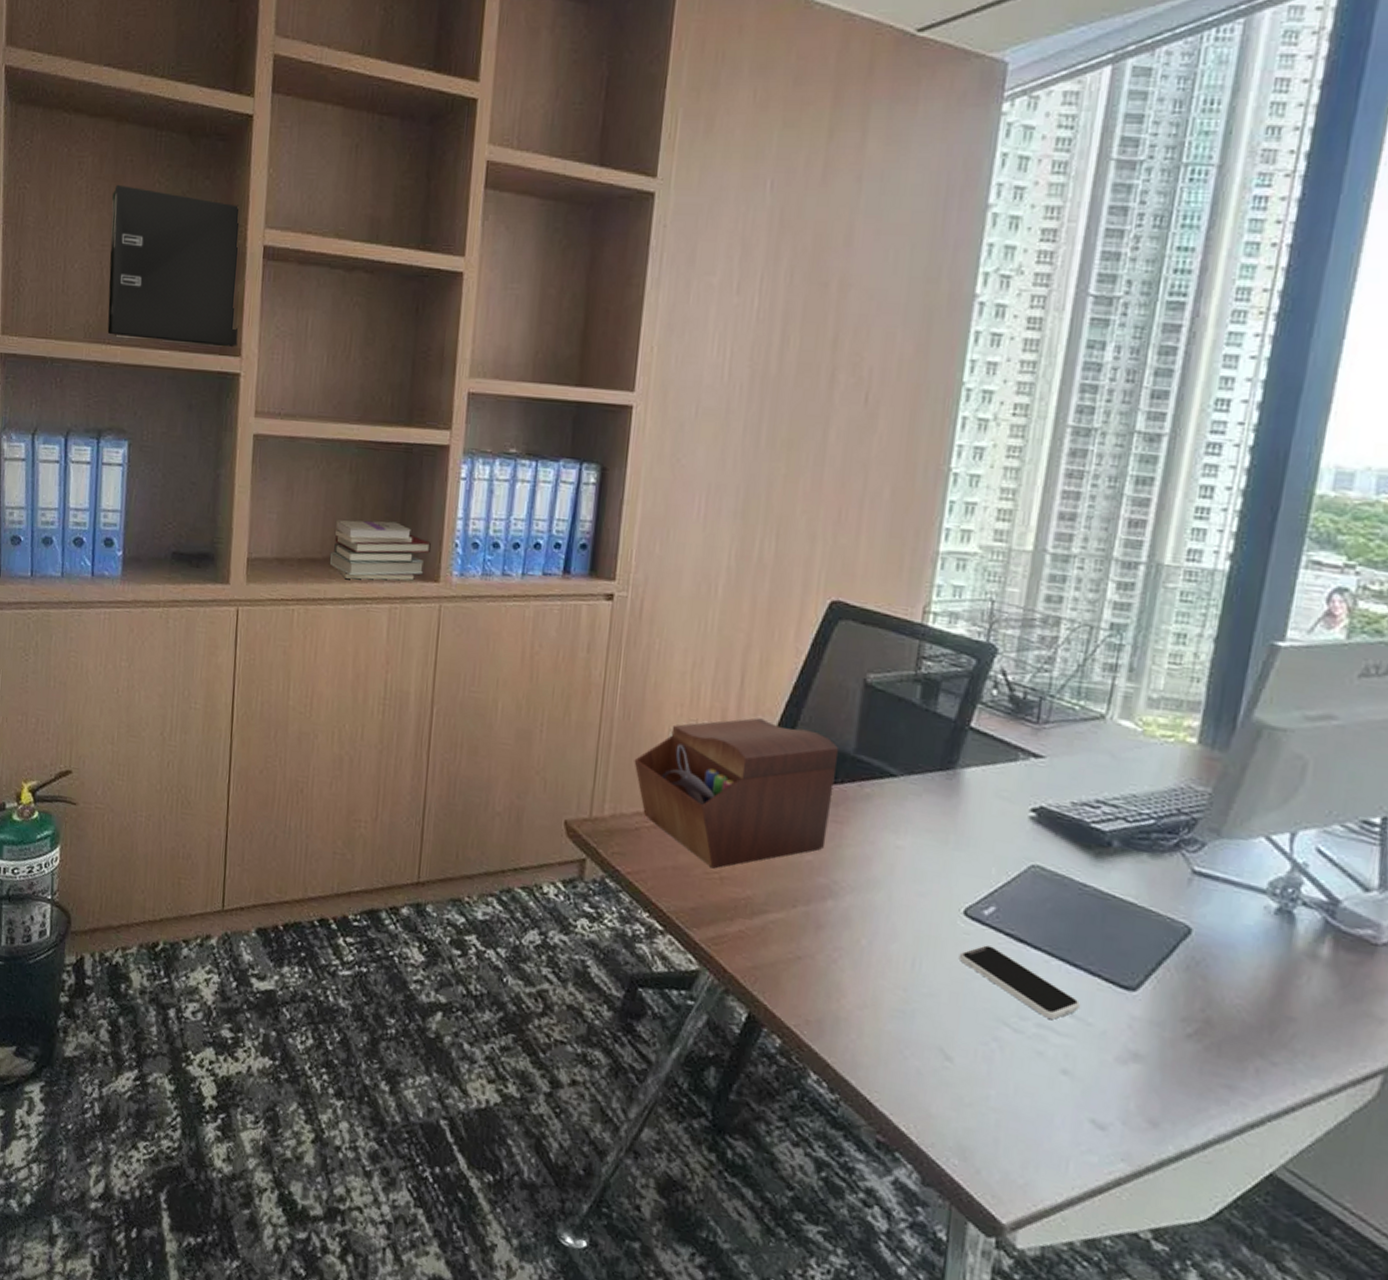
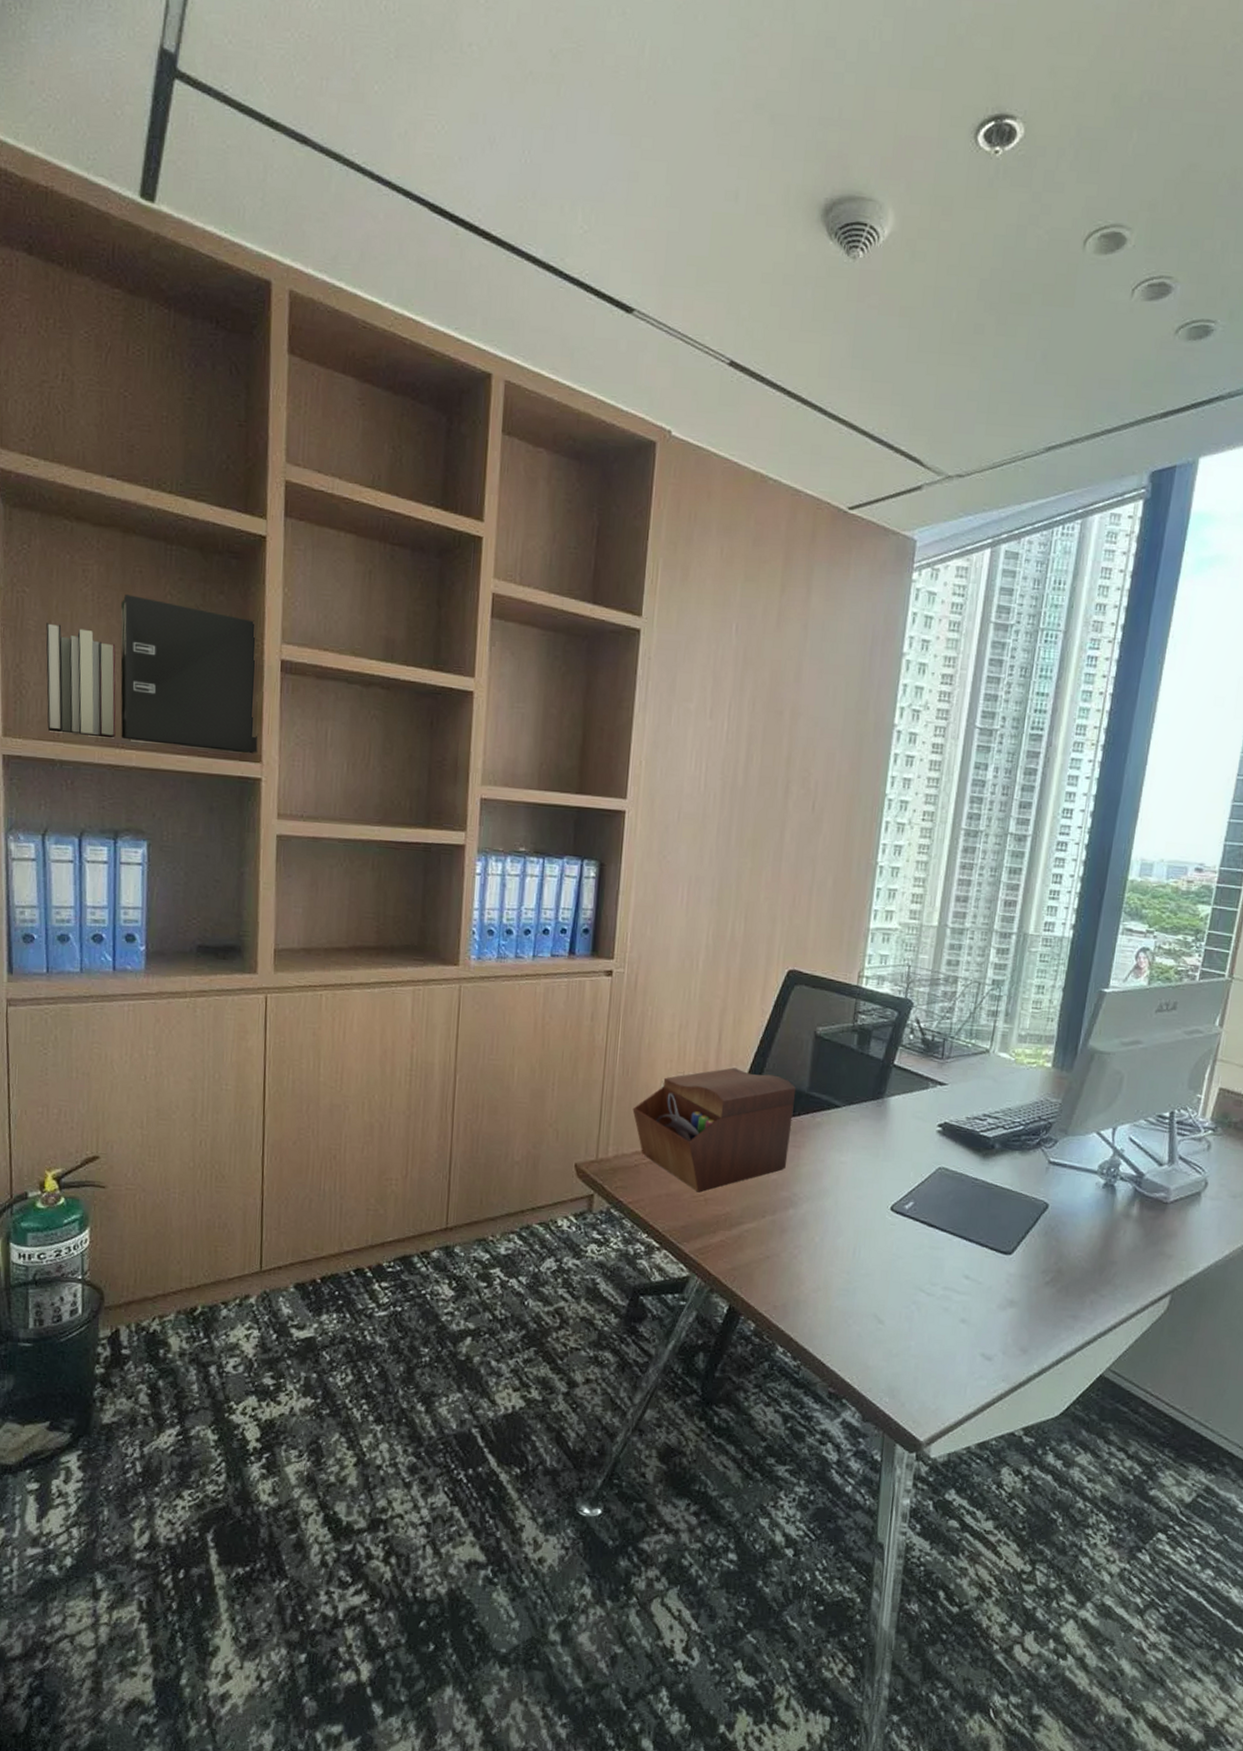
books: none [41,217,106,334] -> present [46,622,116,738]
books: present [329,520,431,581] -> none [355,912,450,966]
smartphone: present [958,945,1081,1019] -> none [887,1232,974,1282]

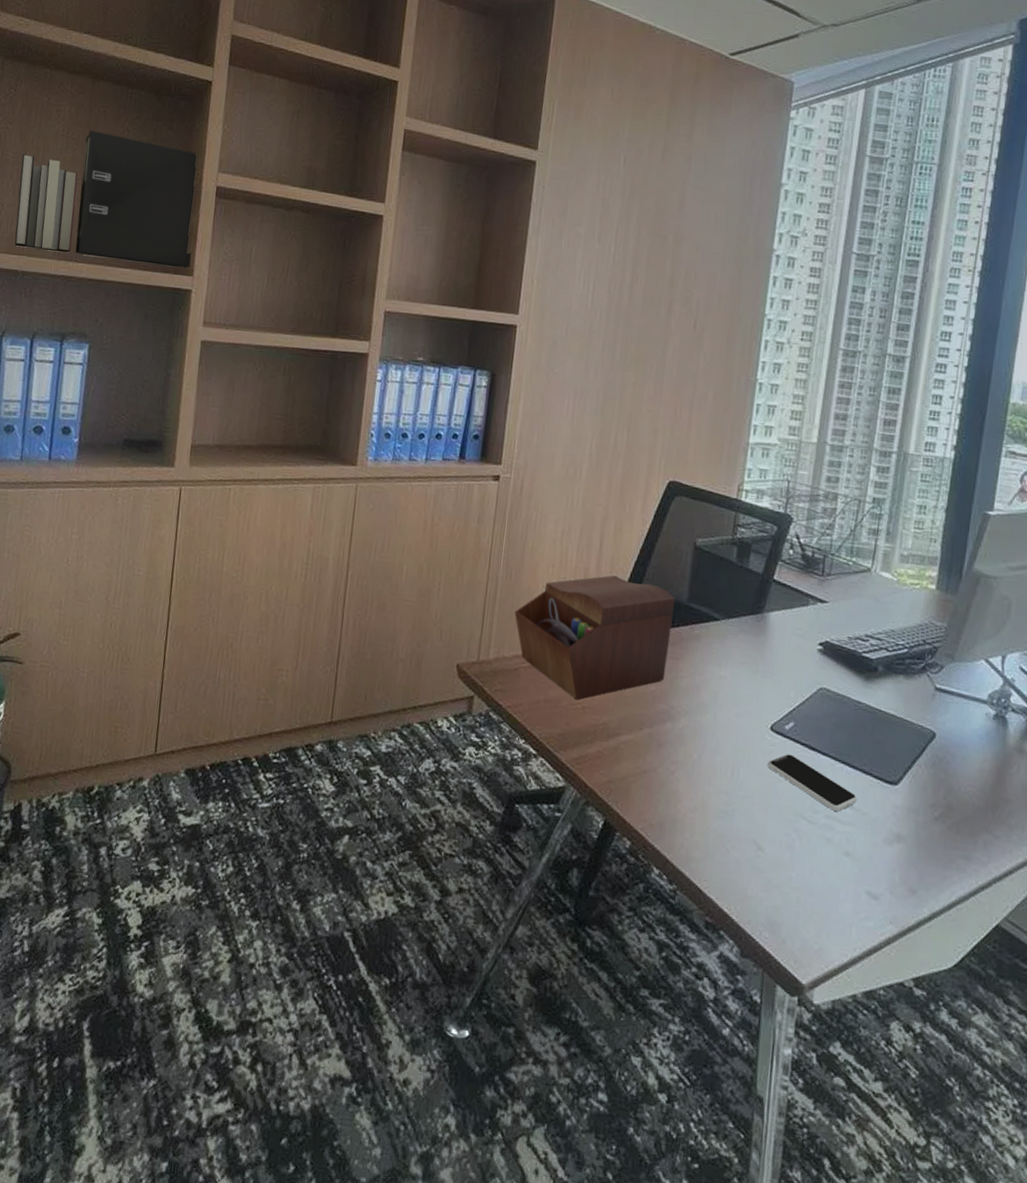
smartphone: none [887,1232,974,1282] -> present [767,754,858,811]

